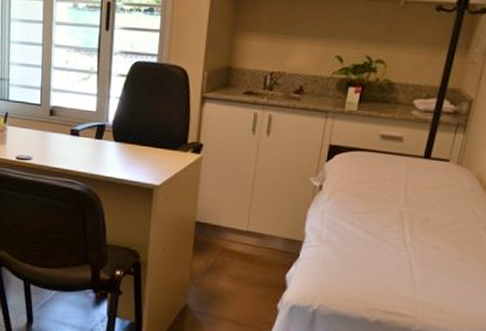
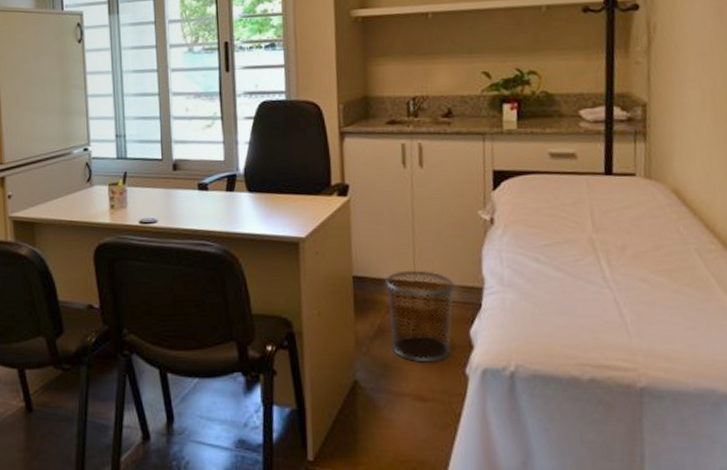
waste bin: none [219,221,280,297] -> present [385,270,455,363]

